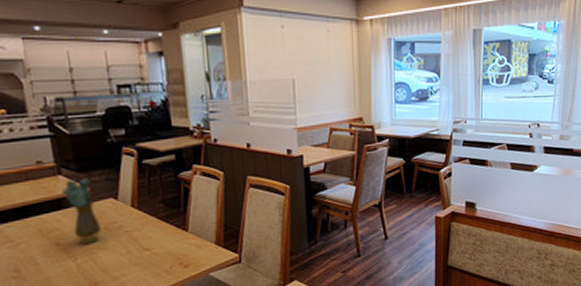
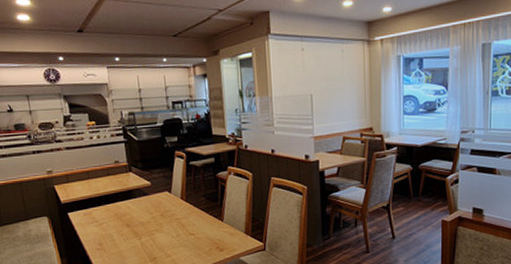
vase: present [61,176,102,245] -> none [131,174,159,228]

